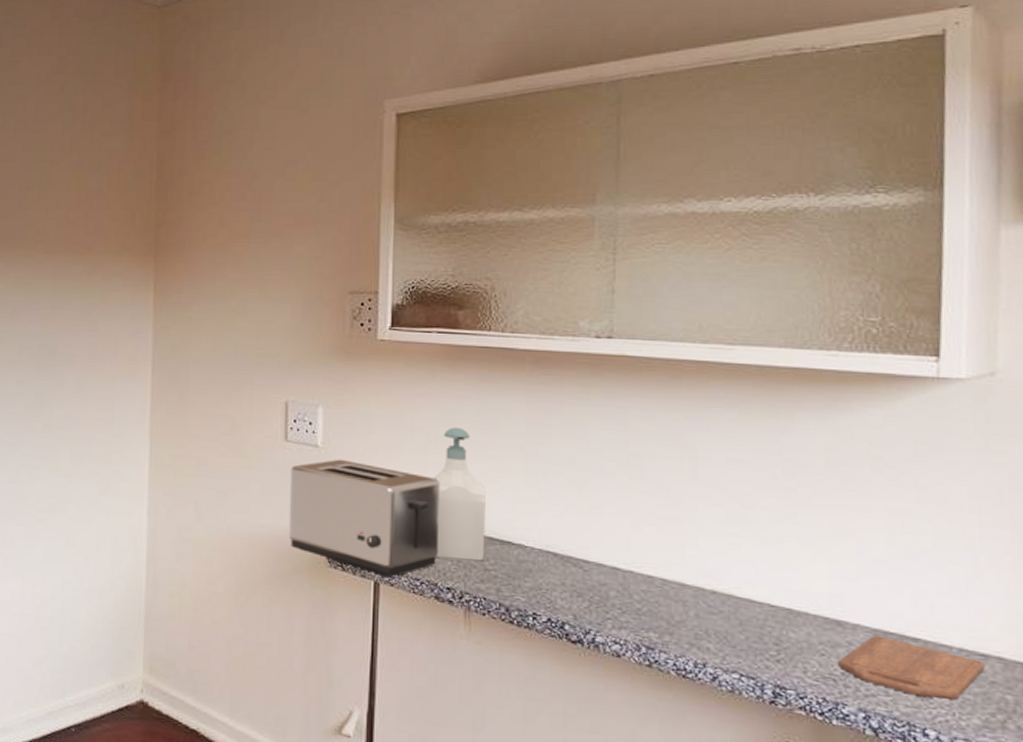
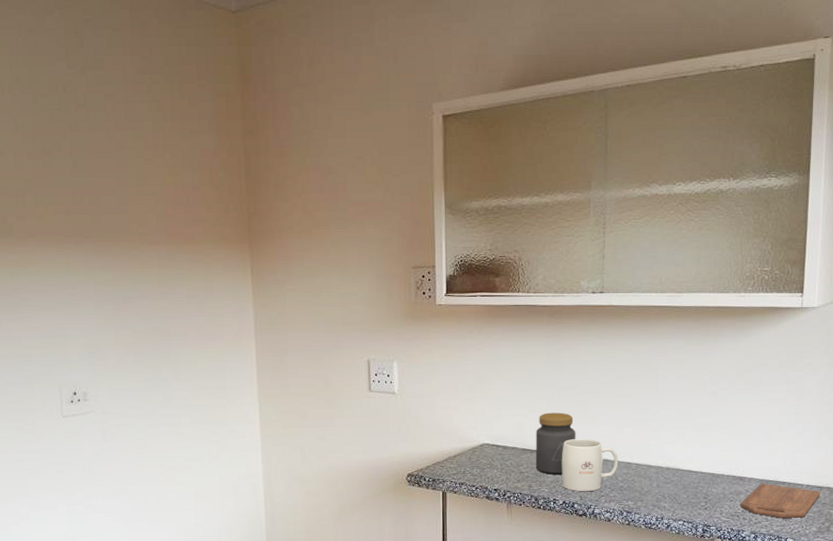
toaster: present [288,459,441,578] -> none [375,401,488,487]
soap bottle: present [433,427,486,561] -> none [482,368,520,468]
jar: none [507,492,569,580] -> present [535,412,576,475]
mug: none [546,532,634,610] -> present [561,439,618,492]

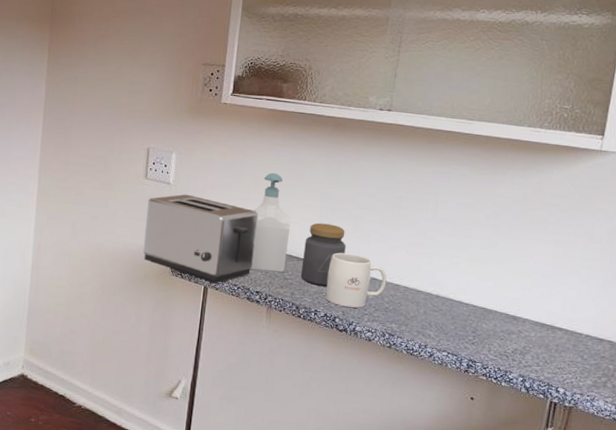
toaster: none [375,401,488,487] -> present [142,194,259,284]
soap bottle: none [482,368,520,468] -> present [251,172,291,273]
cutting board: present [740,483,820,518] -> none [511,326,600,369]

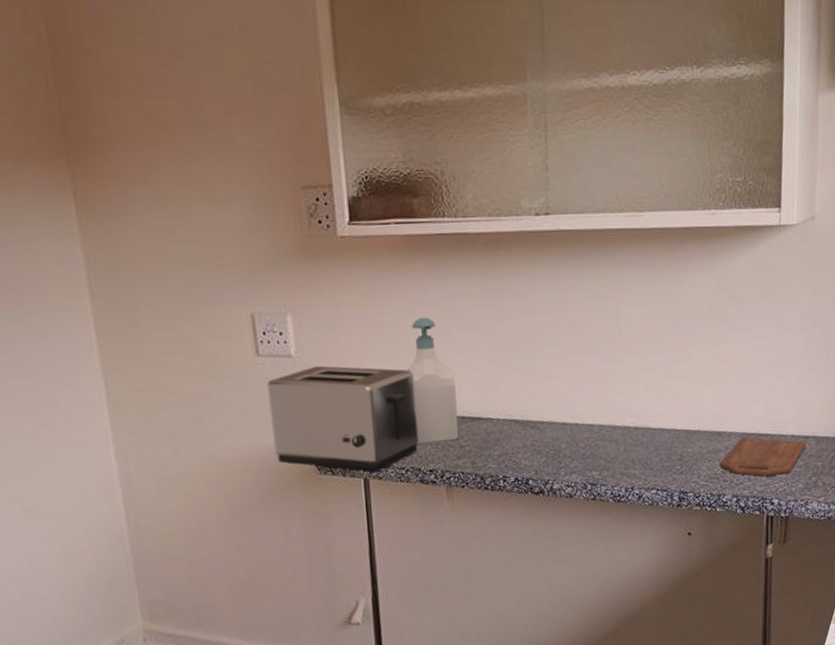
jar: present [300,222,346,287] -> none [476,368,526,447]
mug: present [325,252,387,308] -> none [509,399,579,465]
cutting board: none [511,326,600,369] -> present [720,437,806,477]

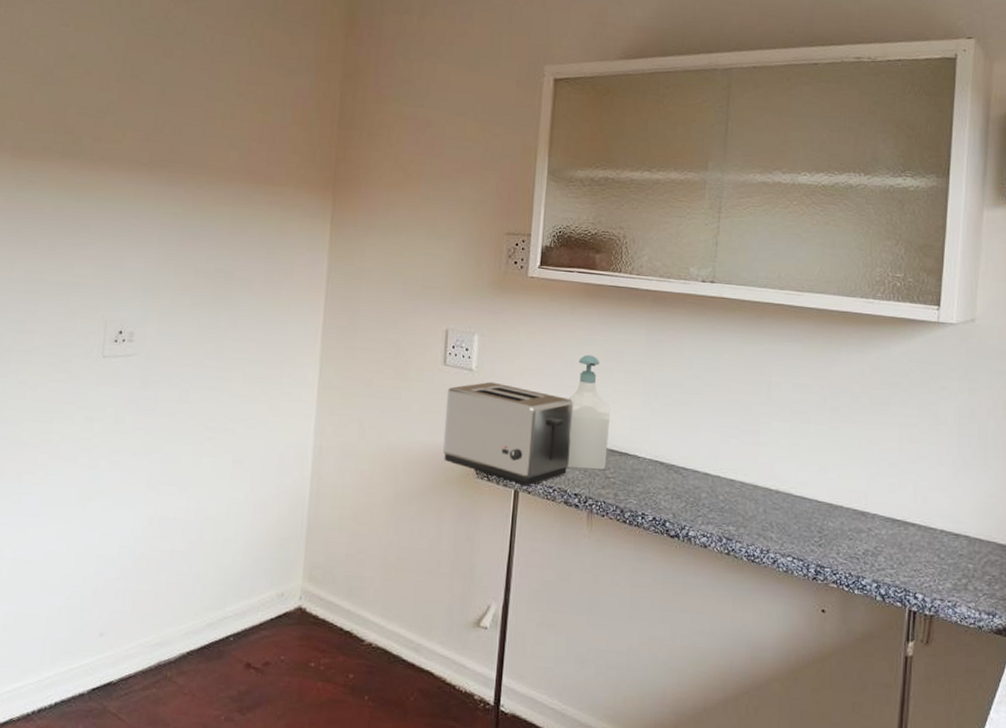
cutting board: present [720,437,806,477] -> none [861,522,957,570]

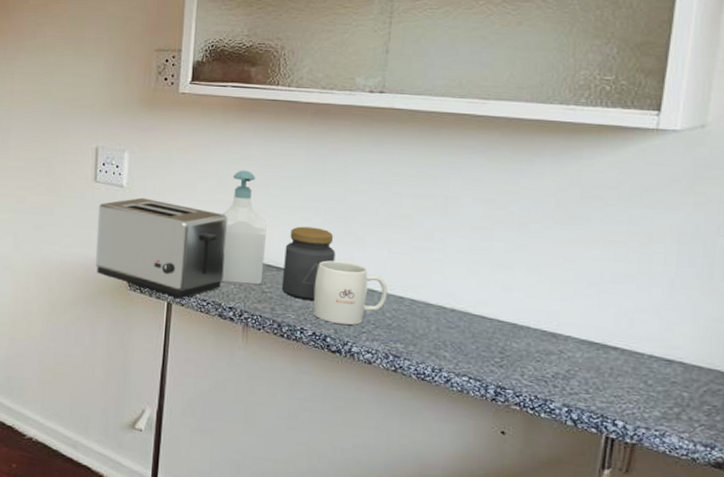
jar: none [624,411,673,485] -> present [281,226,336,300]
mug: none [653,445,721,510] -> present [312,260,388,326]

